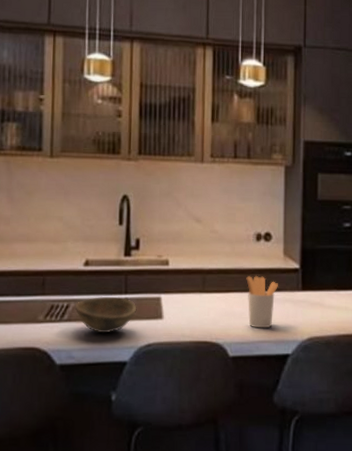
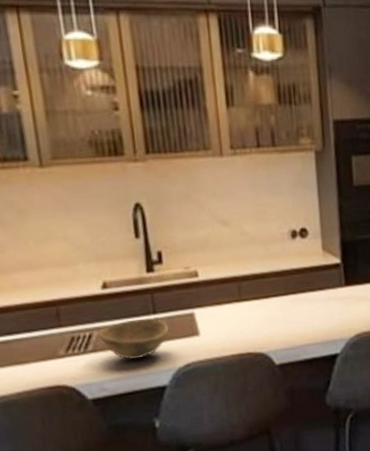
utensil holder: present [246,276,278,329] -> none [285,276,320,332]

